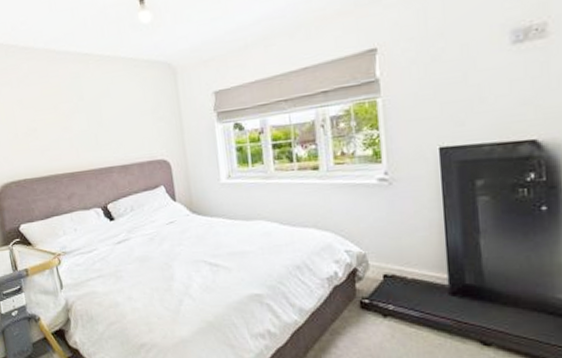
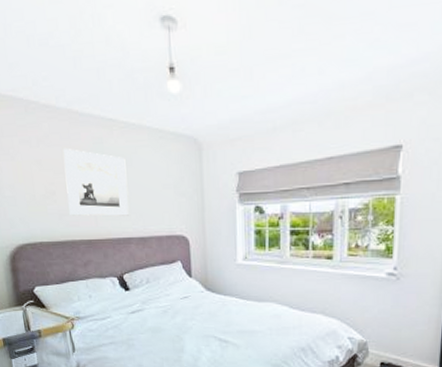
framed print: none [43,85,109,150] -> present [63,149,129,217]

